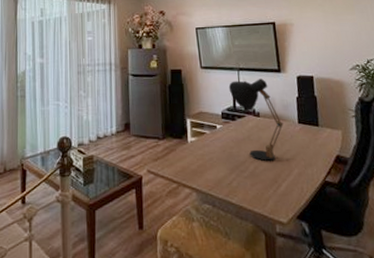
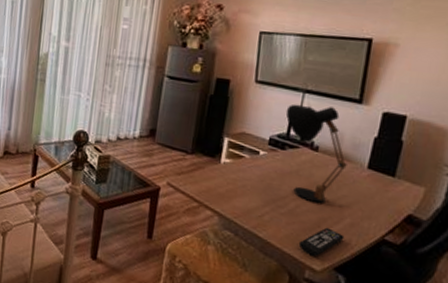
remote control: none [264,181,298,210] -> present [298,227,345,256]

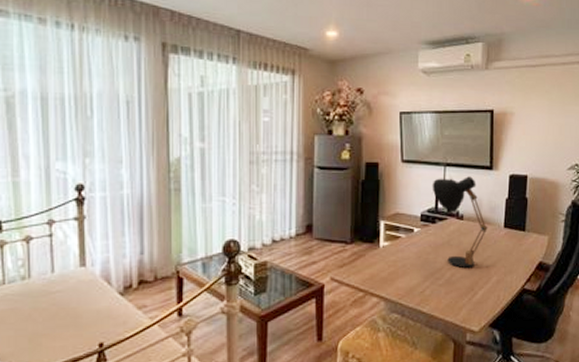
remote control: present [298,227,345,256] -> none [458,289,494,318]

